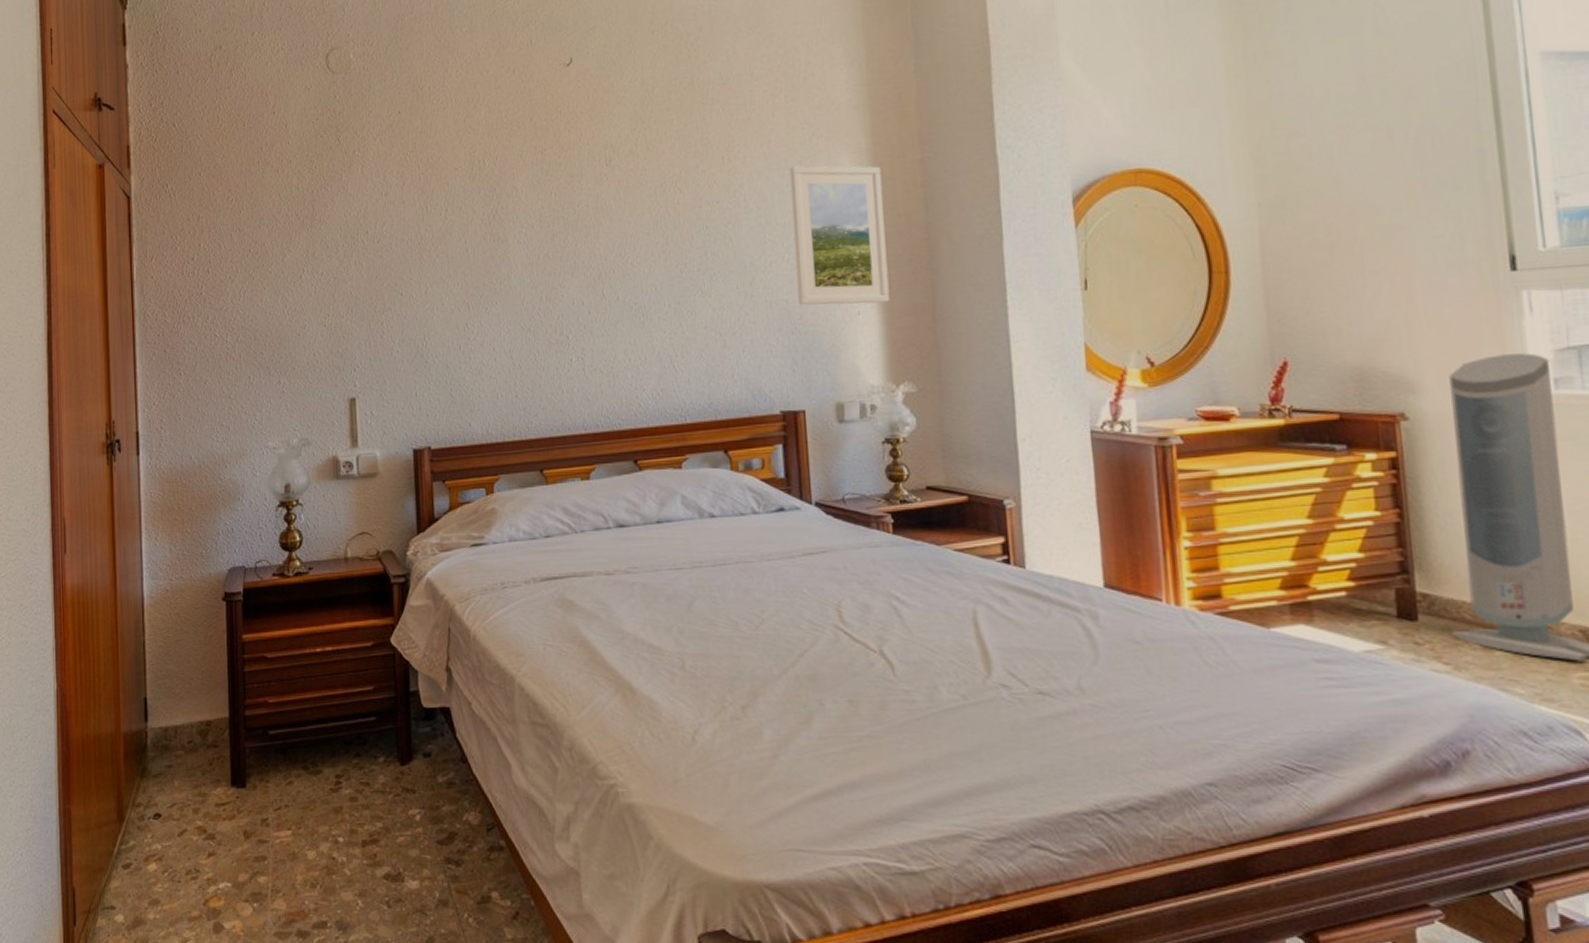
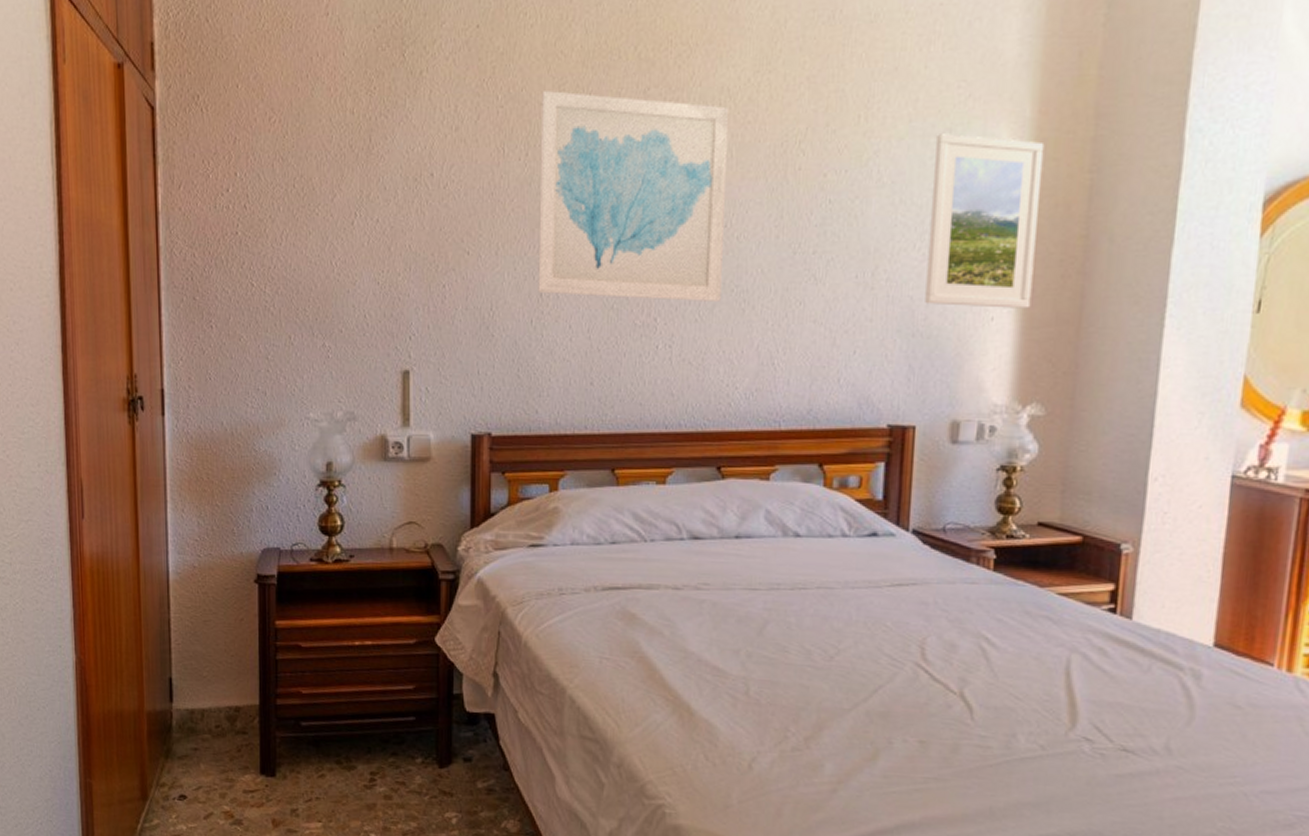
wall art: none [456,157,623,323] -> present [538,91,730,302]

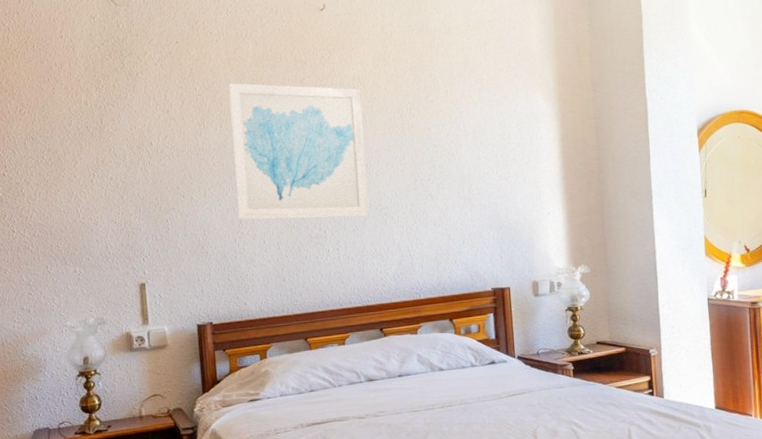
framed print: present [925,134,1045,309] -> none [498,99,571,208]

